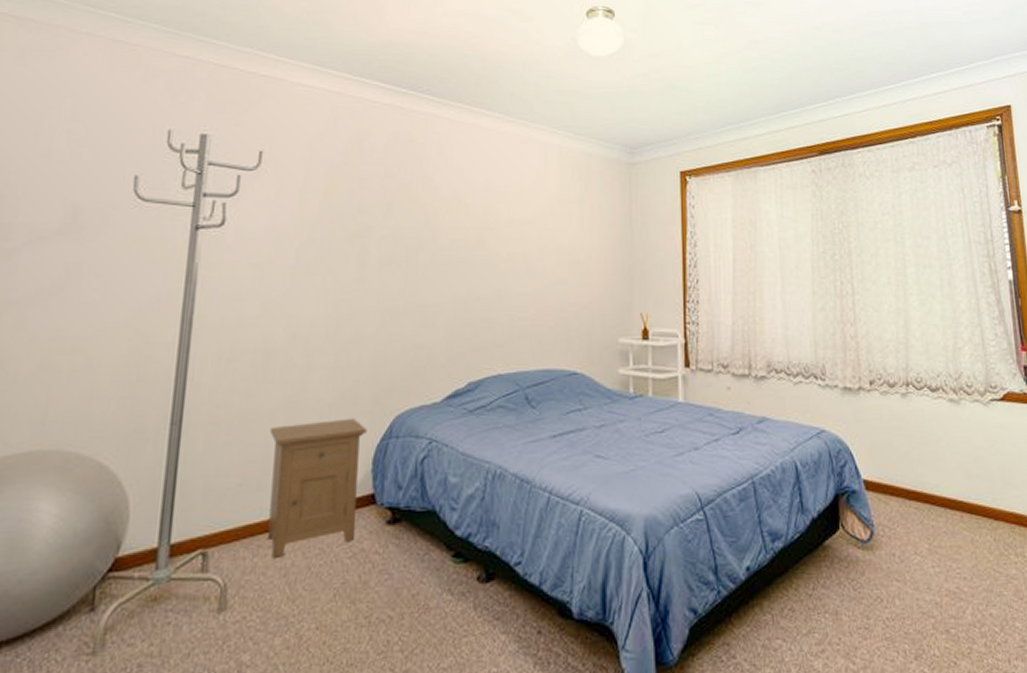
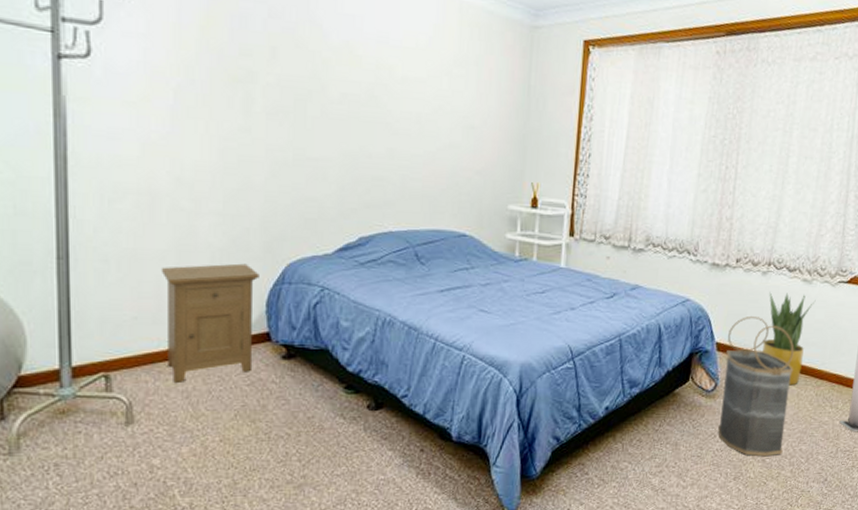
basket: none [874,445,970,626] -> present [718,315,794,457]
planter: none [914,416,970,530] -> present [762,292,816,386]

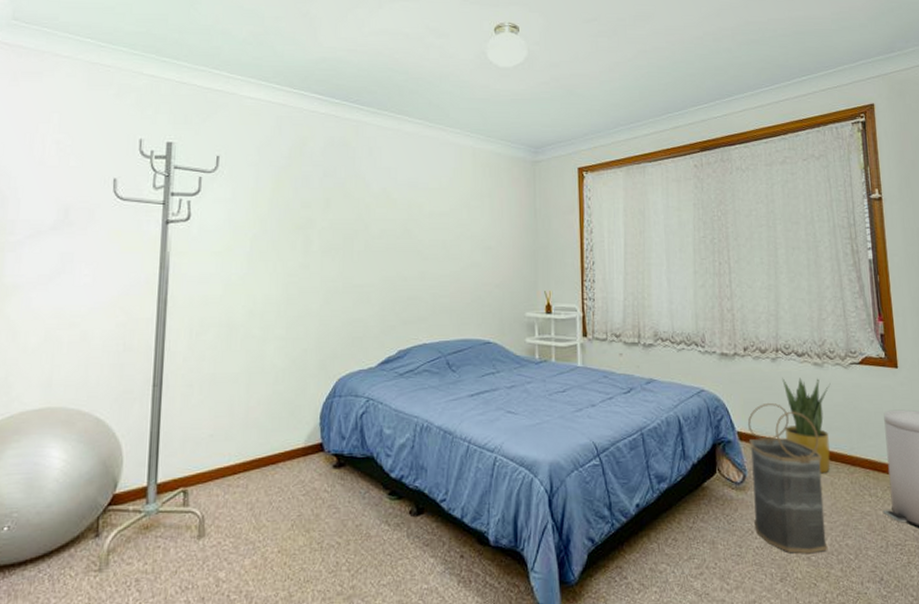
nightstand: present [161,263,259,382] -> none [234,381,315,495]

